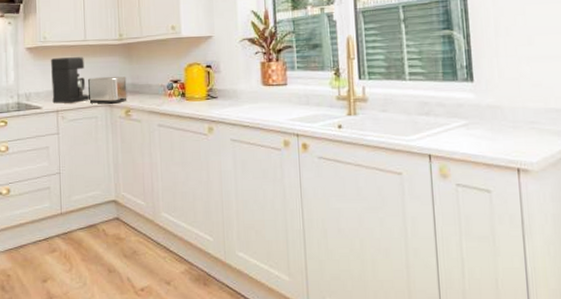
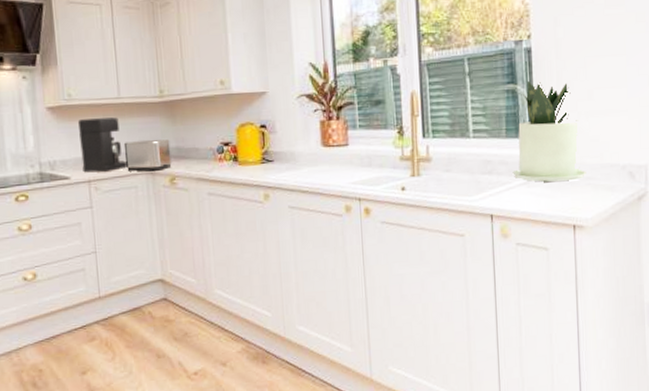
planter: none [450,27,530,125] -> present [512,81,587,182]

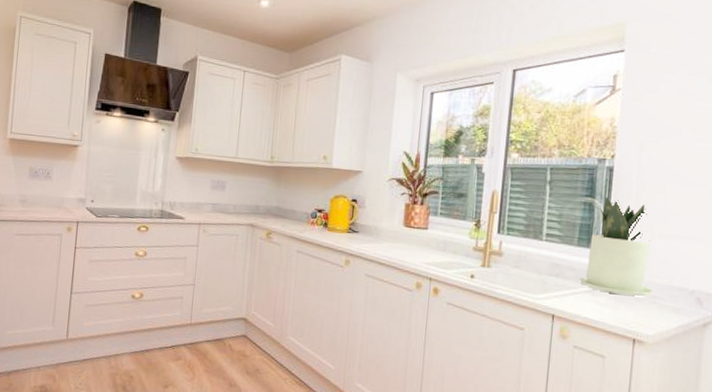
coffee maker: present [78,117,128,173] -> none [196,171,234,219]
toaster: present [123,139,172,171] -> none [232,195,272,224]

